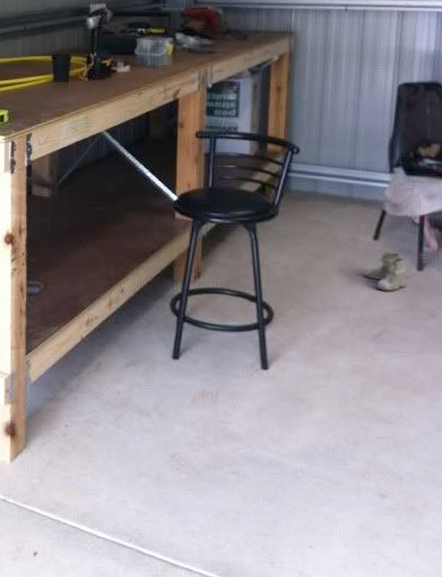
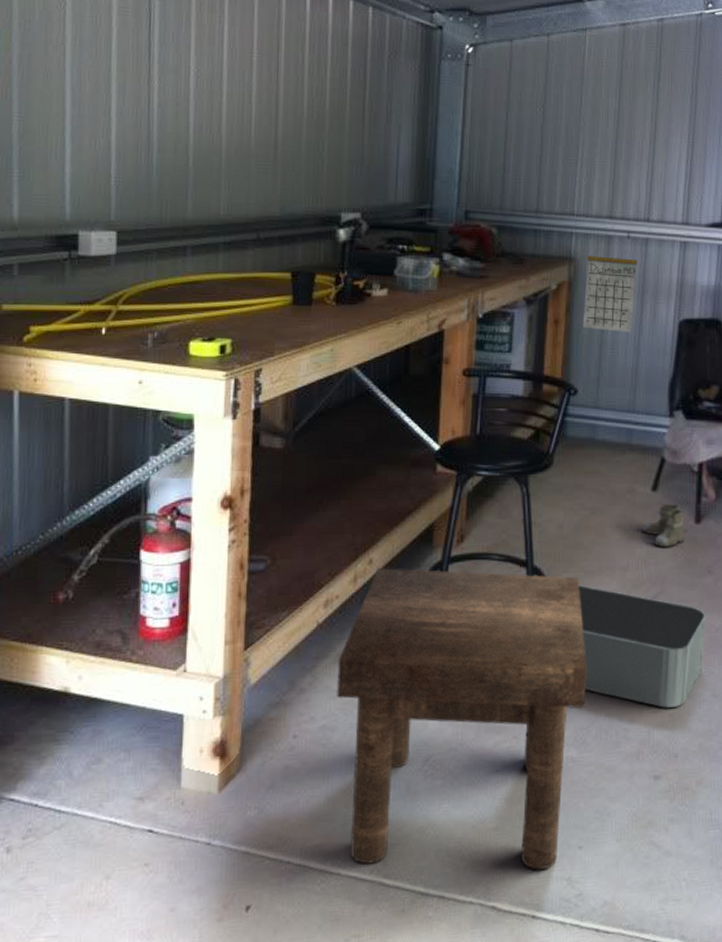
stool: none [98,296,314,561] -> present [337,568,587,870]
calendar: none [303,16,356,97] -> present [583,242,639,333]
storage bin: none [304,319,430,435] -> present [578,584,707,708]

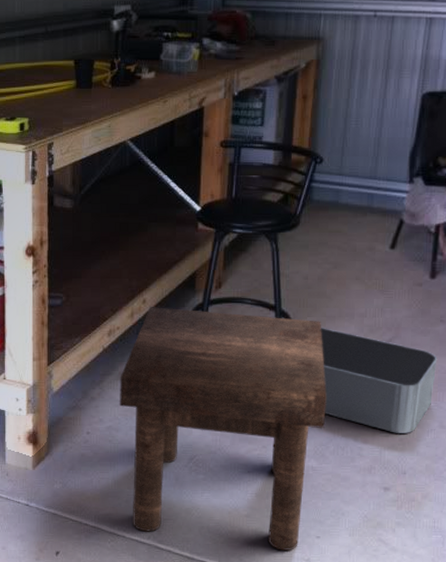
calendar: present [583,242,639,333] -> none [329,21,384,106]
boots: present [642,503,685,548] -> none [379,260,420,299]

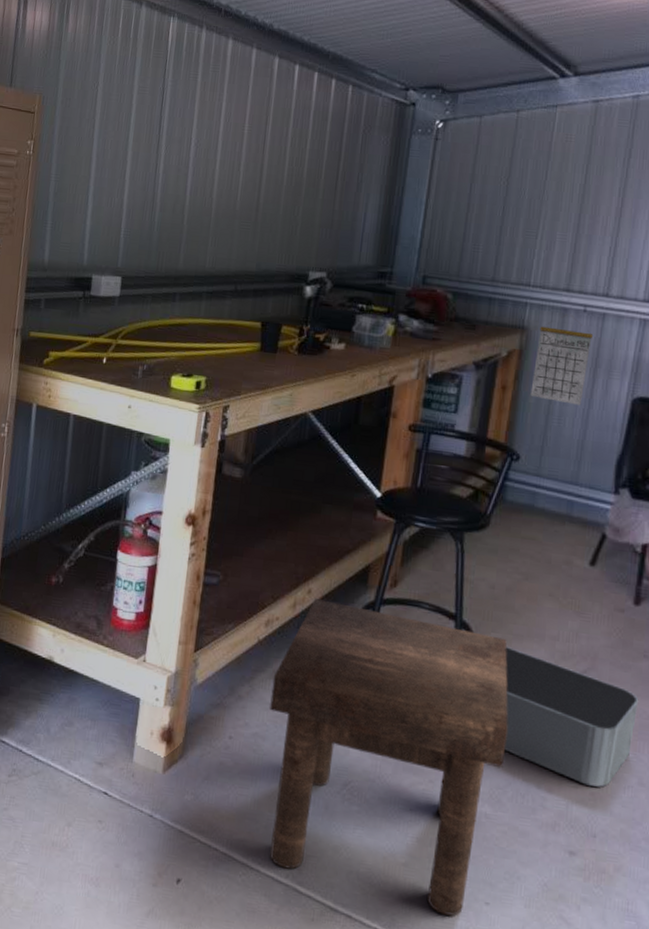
calendar: none [329,21,384,106] -> present [530,315,594,405]

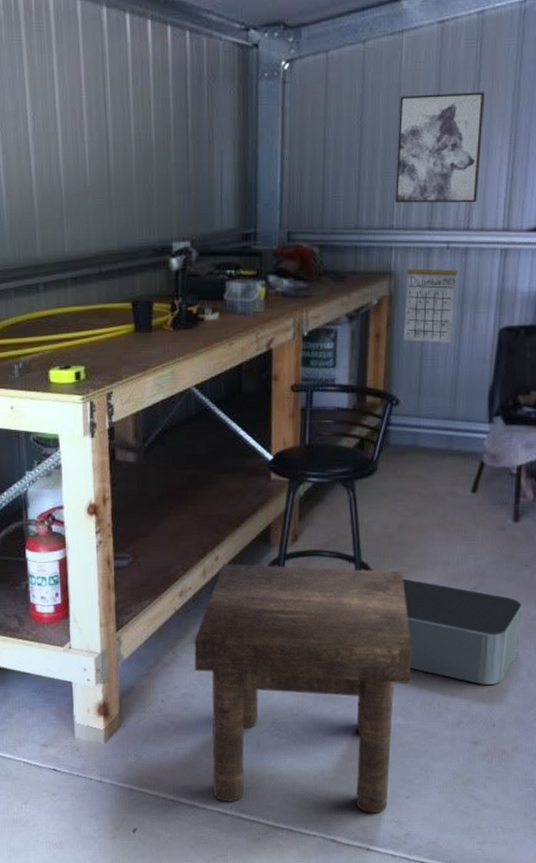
wall art: none [534,163,635,271] -> present [394,92,486,203]

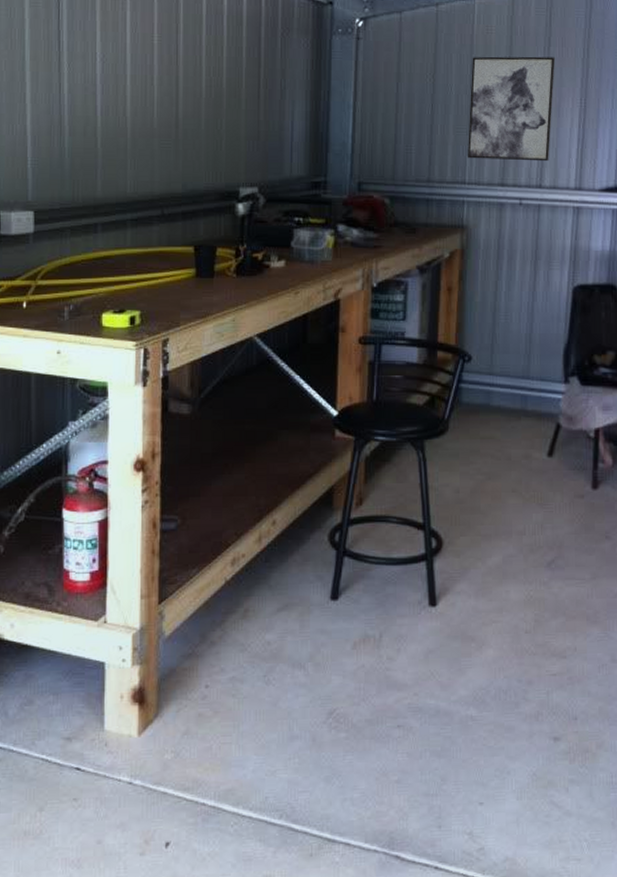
stool: present [194,564,411,813] -> none [245,529,485,823]
storage bin: present [402,577,524,685] -> none [475,547,605,671]
calendar: present [403,254,458,343] -> none [476,209,531,299]

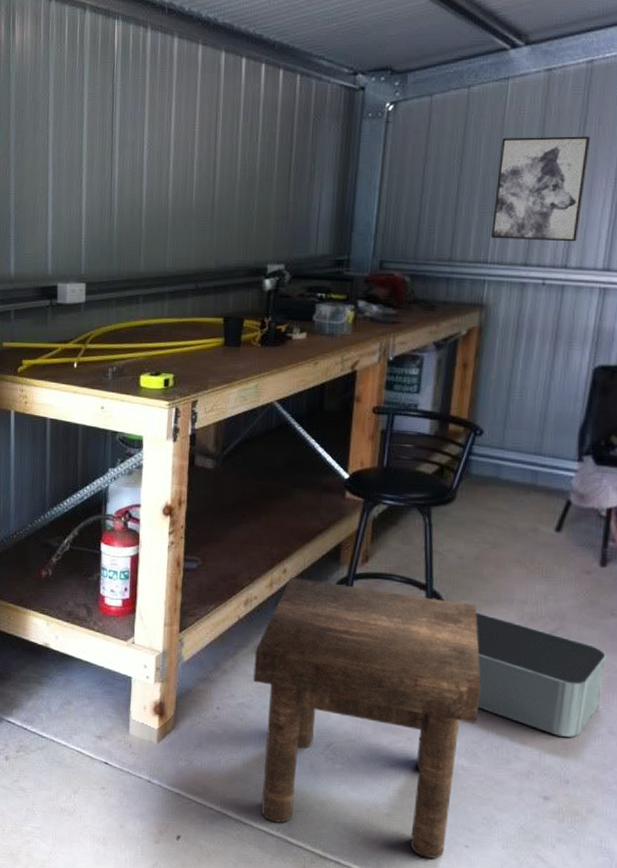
stool: none [245,529,485,823] -> present [253,577,481,859]
storage bin: none [475,547,605,671] -> present [475,611,607,737]

